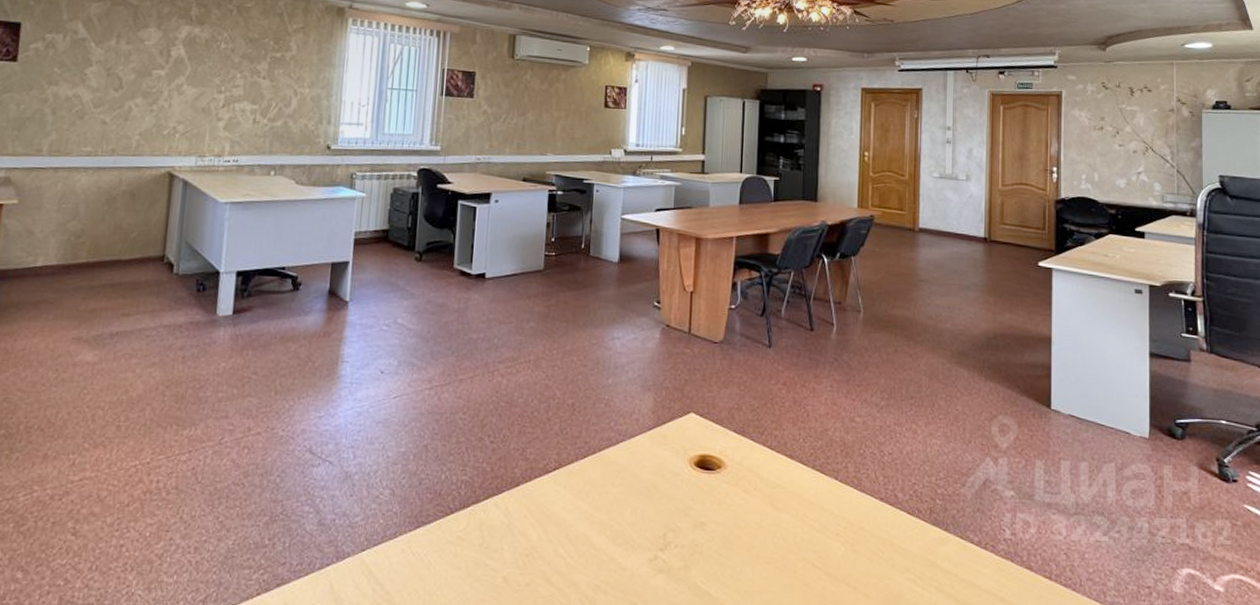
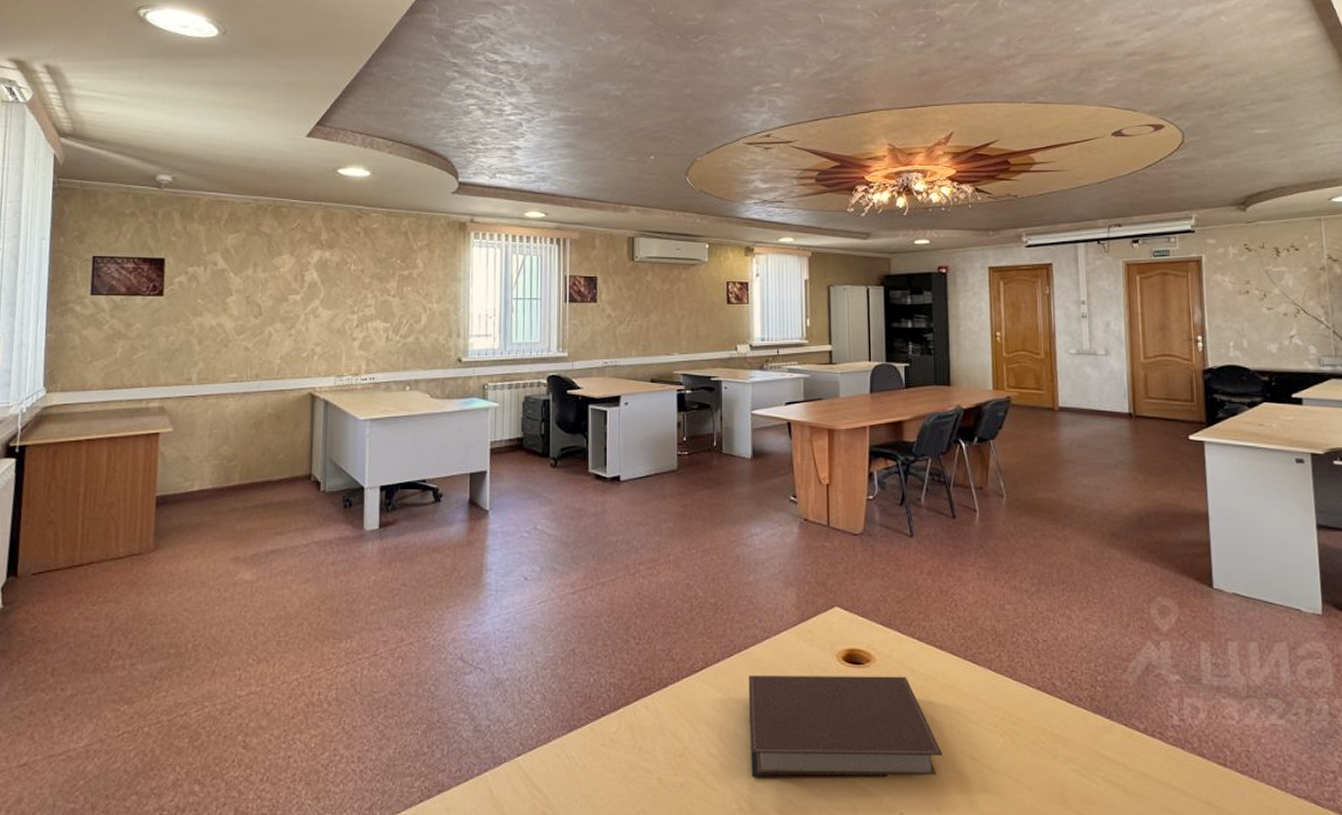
notebook: none [597,477,785,583] -> present [748,675,942,778]

